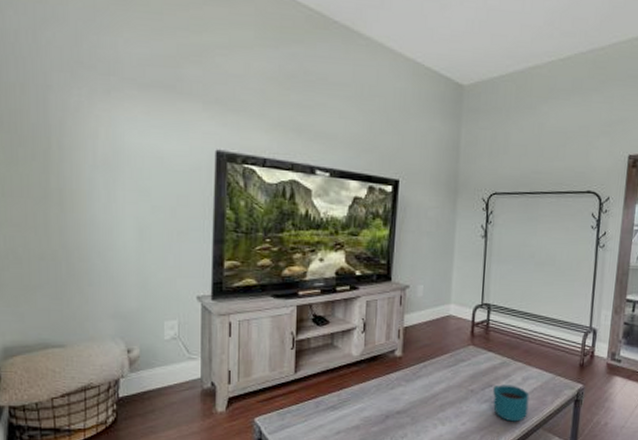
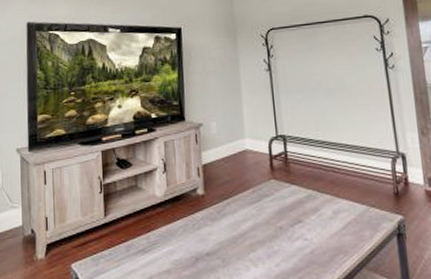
cup: present [493,385,530,422] -> none [303,219,346,261]

